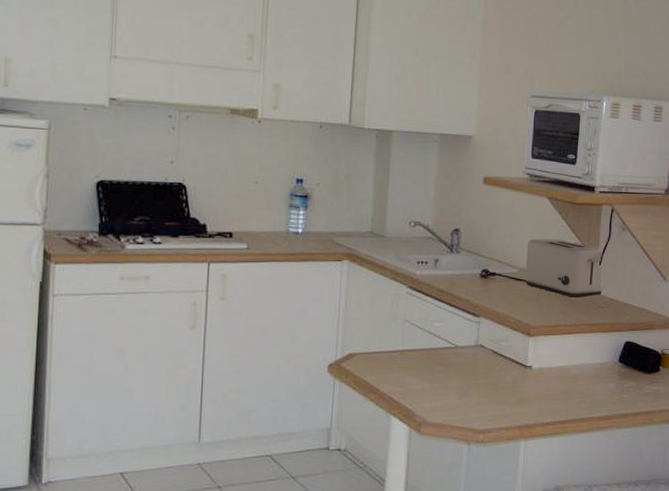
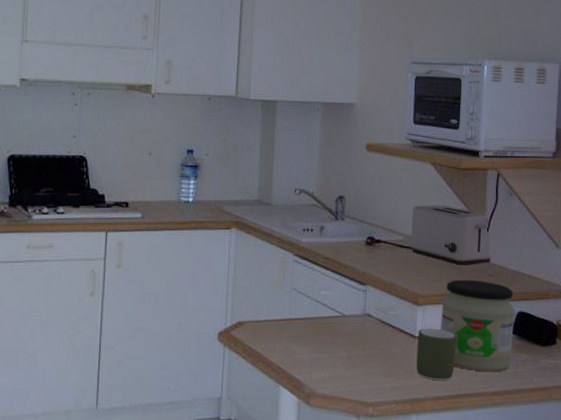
mug: none [527,358,568,408] -> present [417,328,458,381]
jar: none [550,311,623,399] -> present [440,279,515,372]

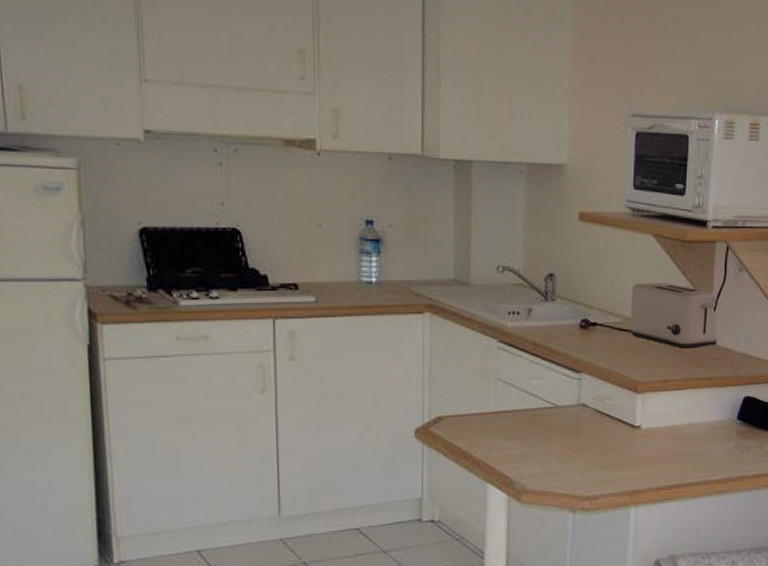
mug: present [417,328,458,381] -> none [636,417,680,471]
jar: present [440,279,515,372] -> none [661,364,741,460]

